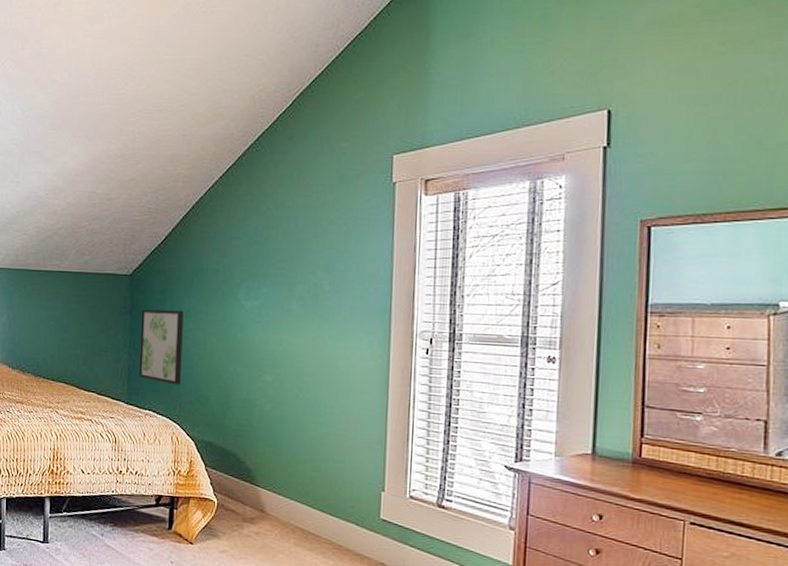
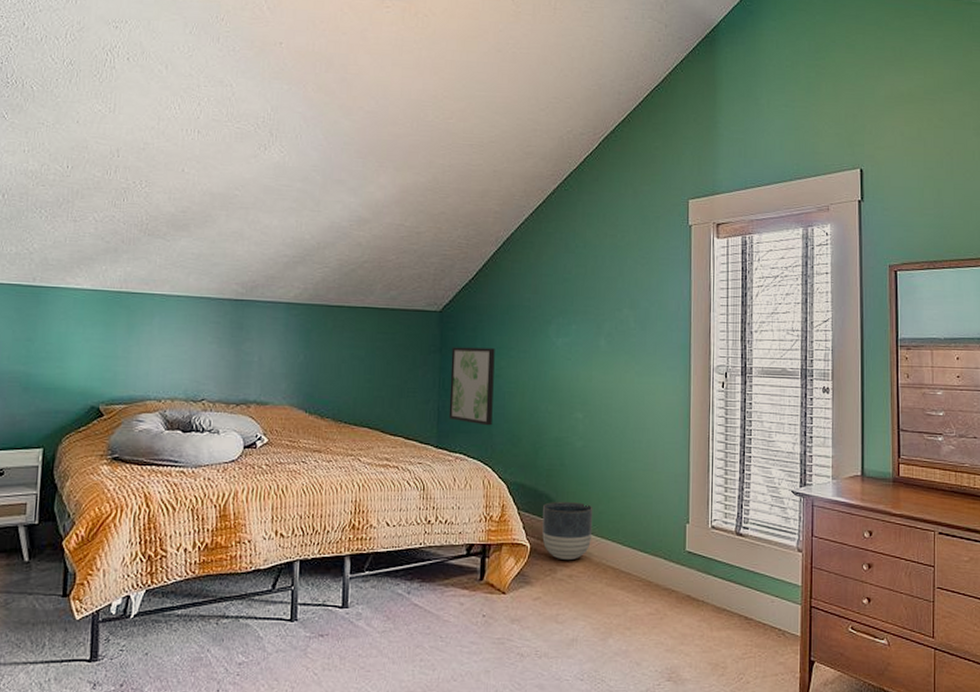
planter: none [229,461,282,518] -> present [542,502,593,561]

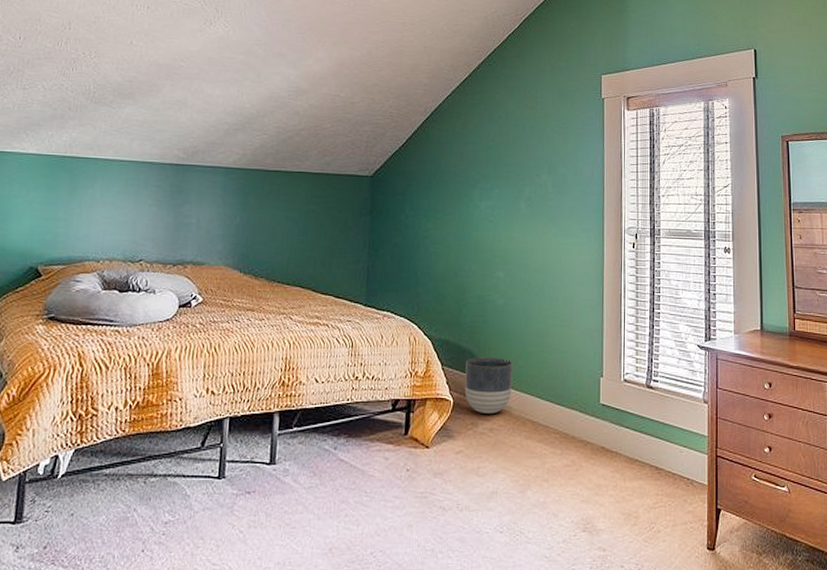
wall art: present [448,347,495,426] -> none [377,210,423,285]

